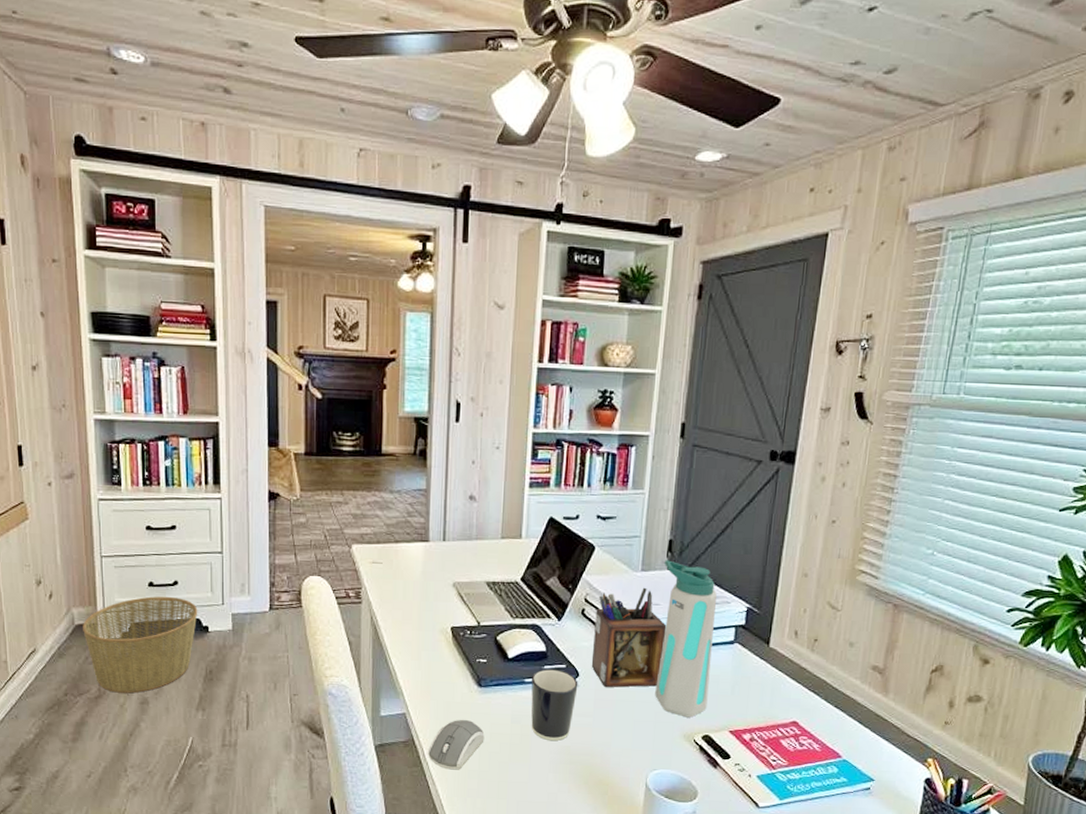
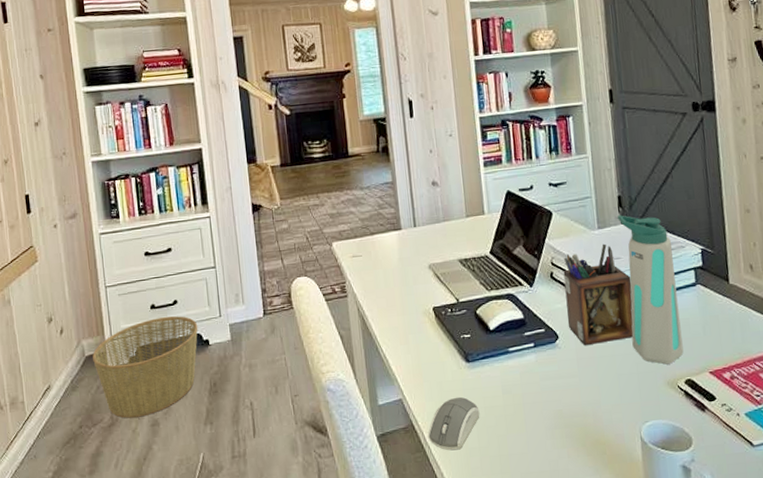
mug: present [531,669,578,742] -> none [514,334,560,407]

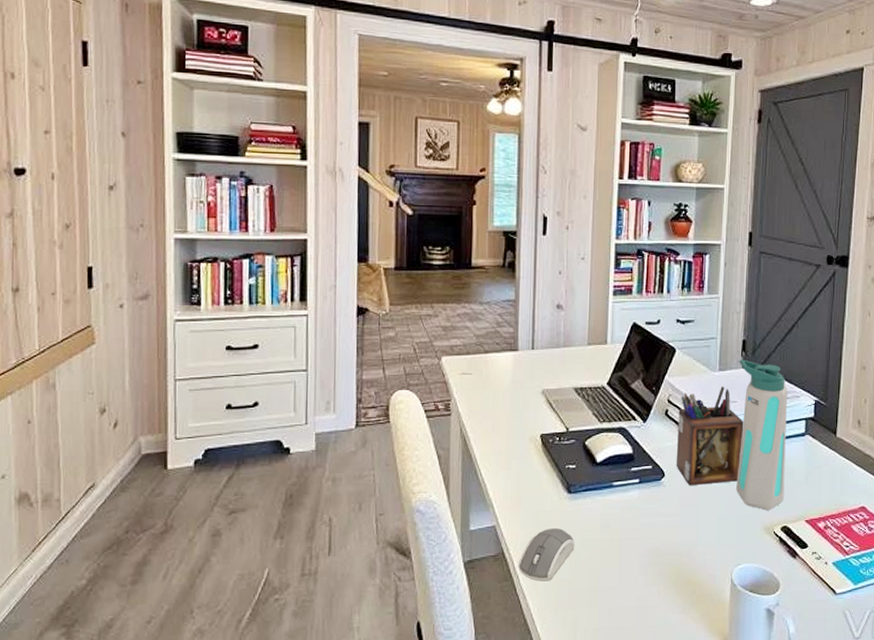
basket: present [92,316,198,419] -> none [150,419,279,526]

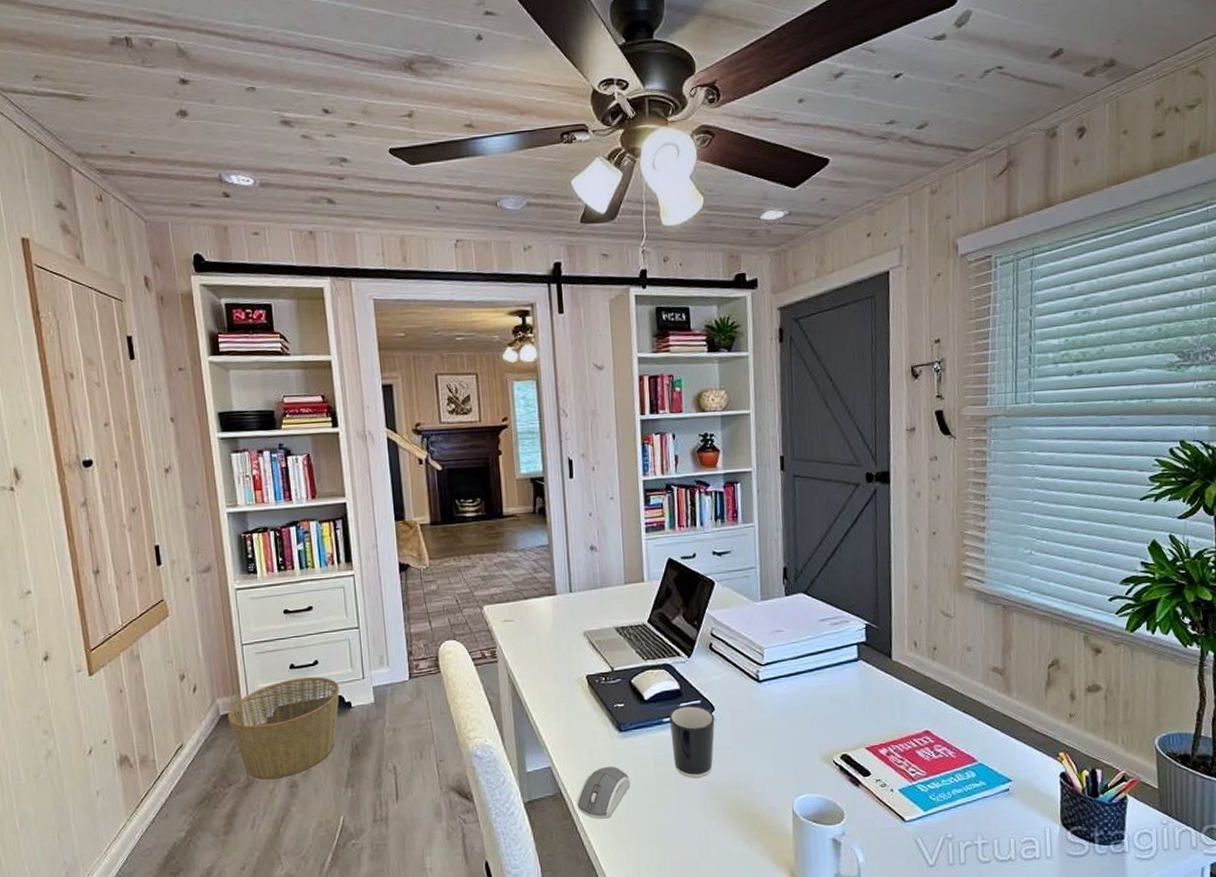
basket: none [150,419,279,526] -> present [228,677,340,780]
mug: none [619,471,664,544] -> present [668,706,715,778]
desk organizer: present [676,386,744,485] -> none [723,616,792,718]
water bottle: present [736,359,787,510] -> none [781,587,841,739]

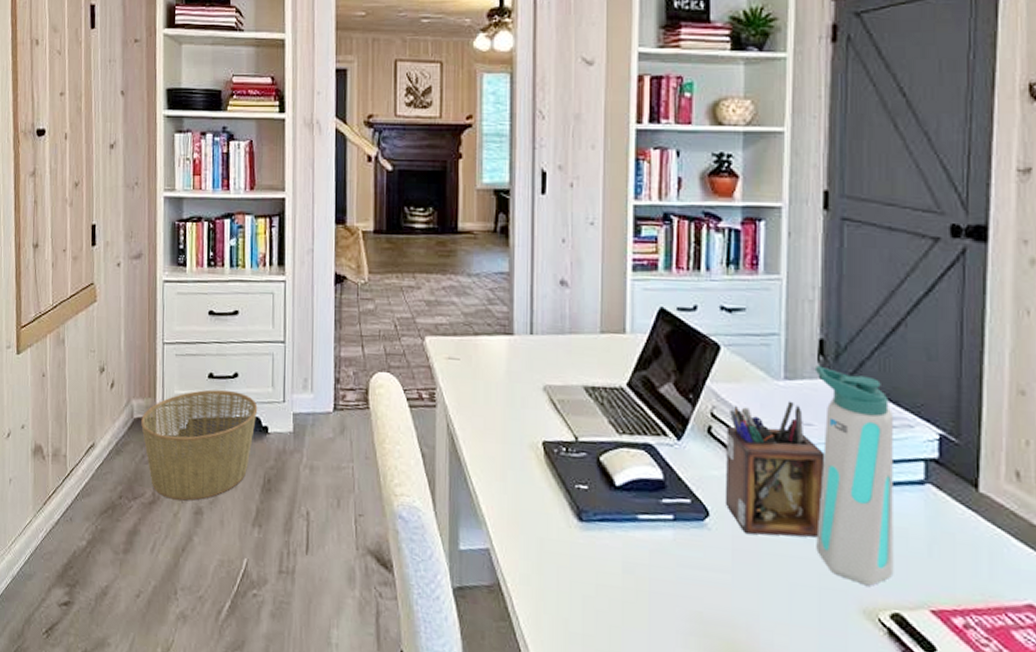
computer mouse: present [576,766,631,819] -> none [517,562,589,631]
mug: present [668,706,715,778] -> none [646,503,709,604]
desk organizer: none [723,616,792,718] -> present [724,401,825,538]
water bottle: none [781,587,841,739] -> present [814,366,894,586]

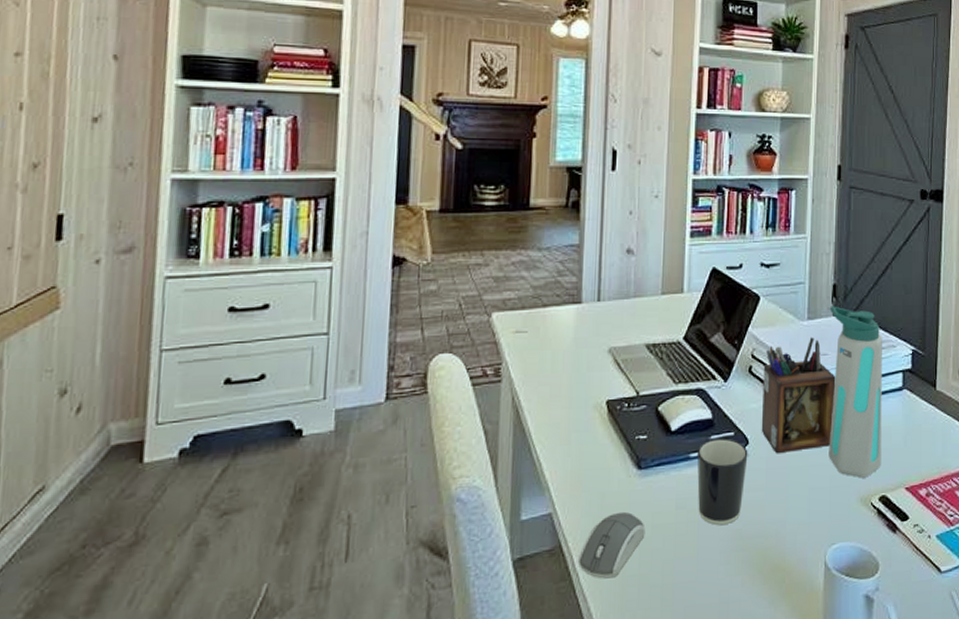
basket: present [141,389,258,501] -> none [121,395,290,535]
computer mouse: none [517,562,589,631] -> present [577,511,646,579]
mug: none [646,503,709,604] -> present [696,438,748,526]

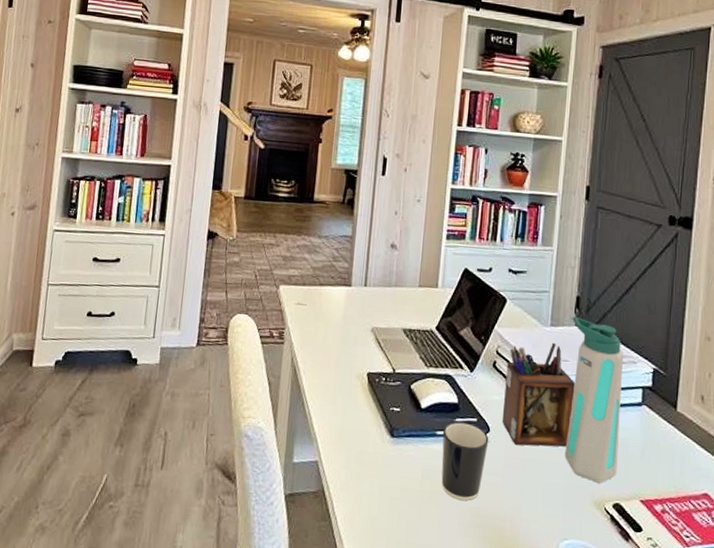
computer mouse: present [577,511,646,579] -> none [336,471,395,528]

